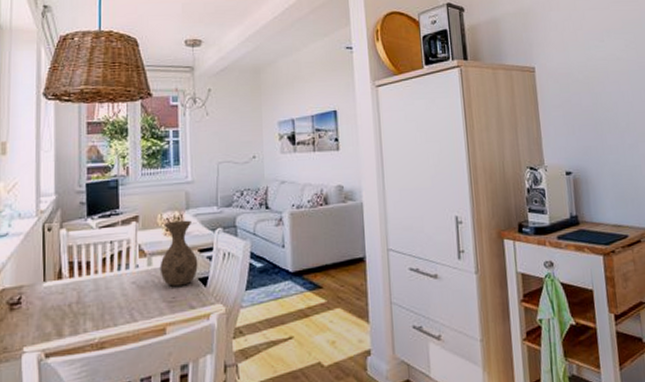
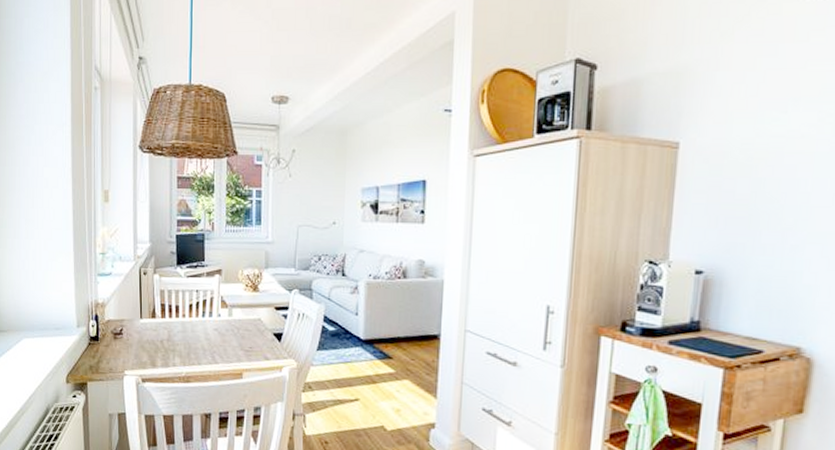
vase: present [159,220,198,287] -> none [239,278,274,338]

